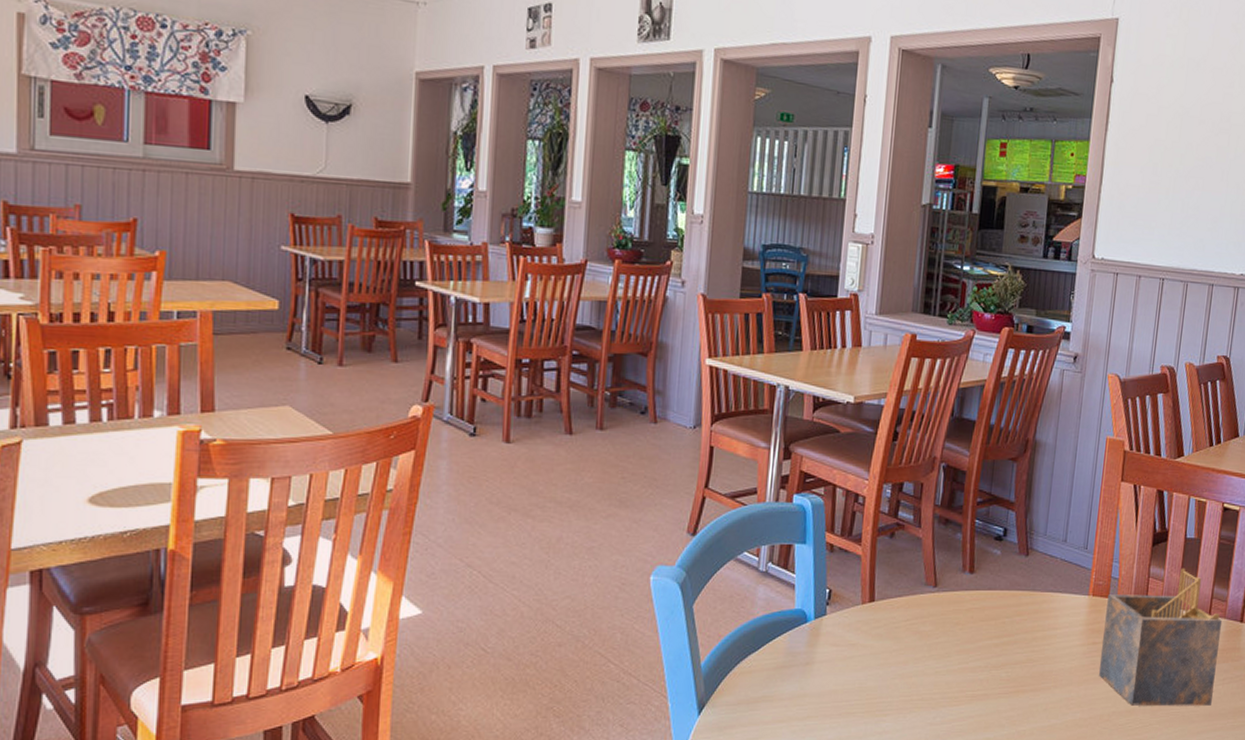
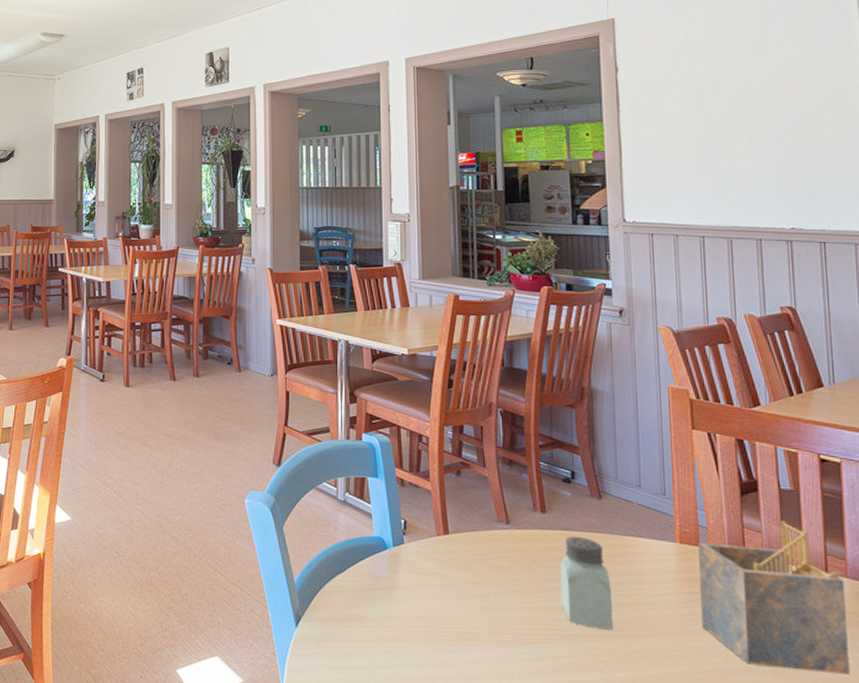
saltshaker: none [975,595,1025,686] -> present [560,536,613,630]

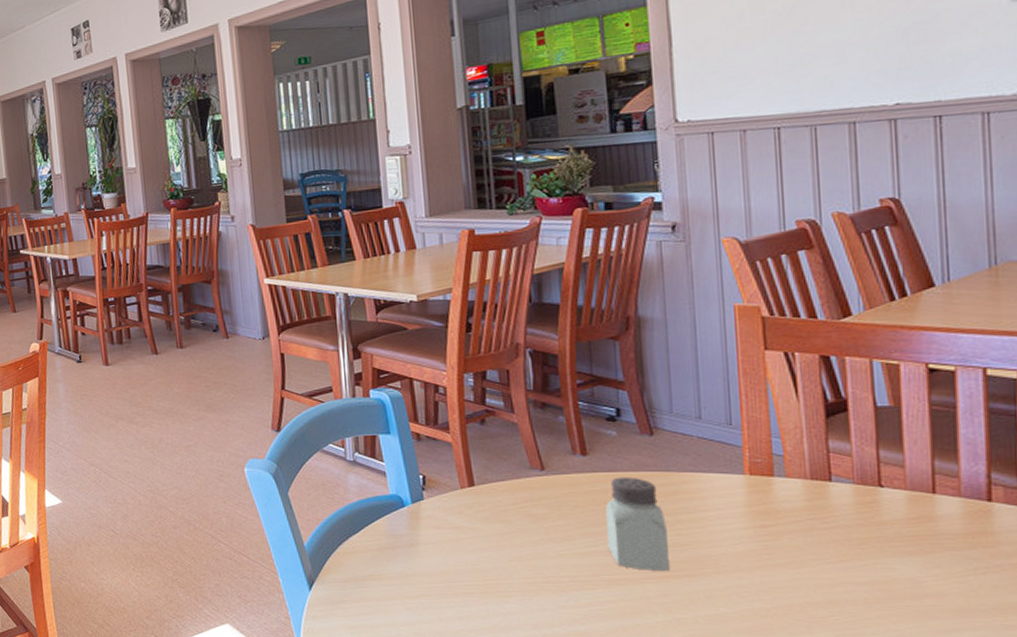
napkin holder: present [698,520,850,675] -> none [772,440,961,600]

